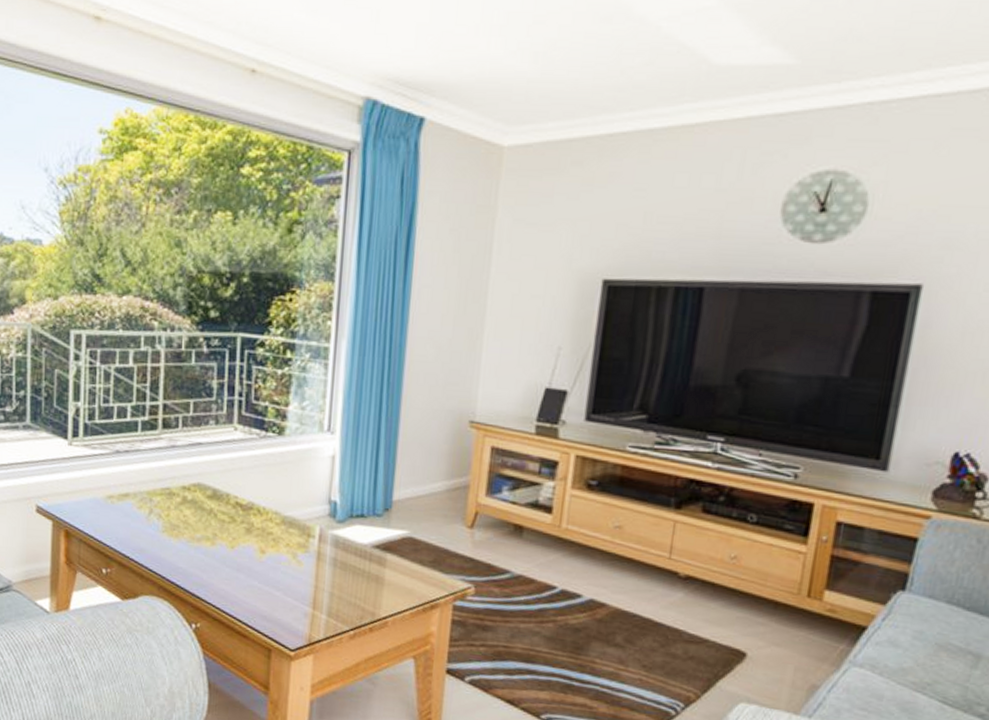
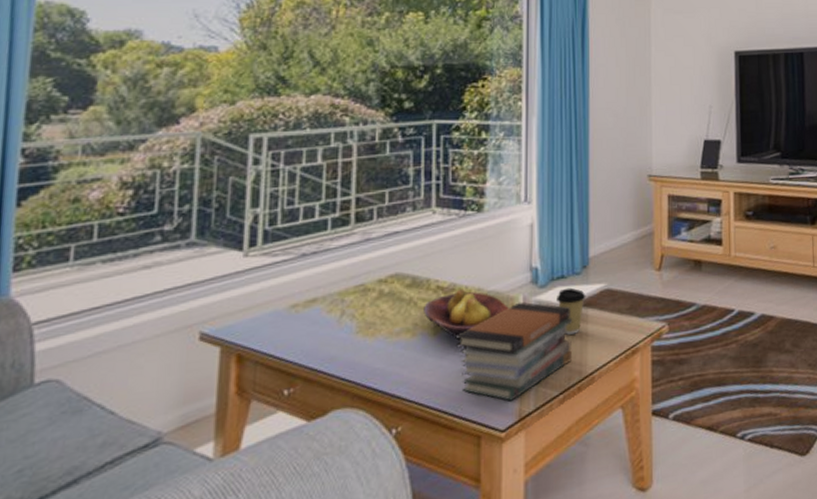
fruit bowl: none [223,509,306,558] -> present [424,289,510,341]
book stack: none [252,532,370,625] -> present [457,302,573,401]
coffee cup: none [354,527,386,576] -> present [557,287,586,335]

